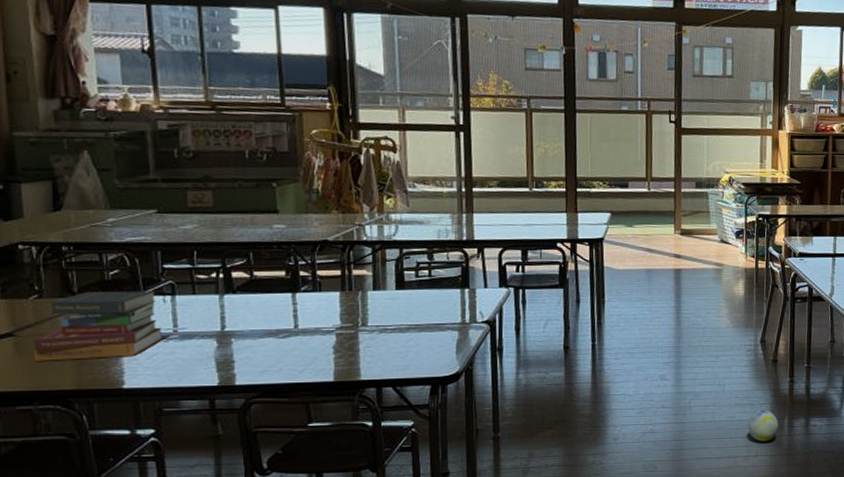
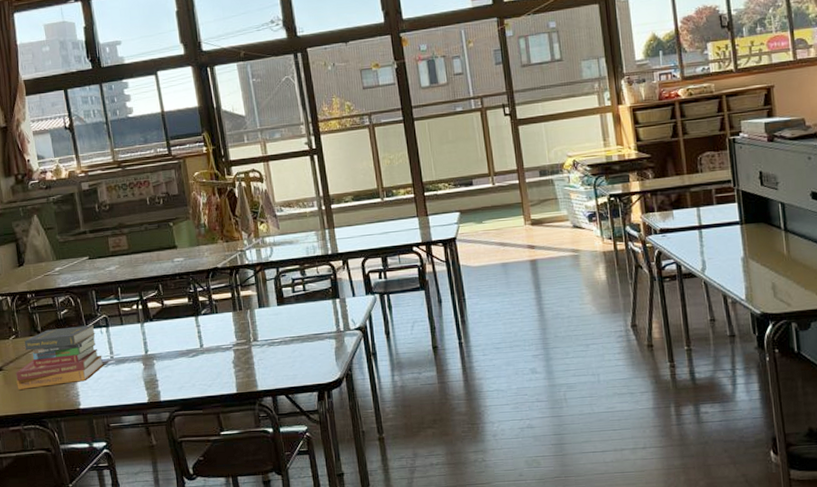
ball: present [748,409,779,442] -> none [630,398,665,432]

